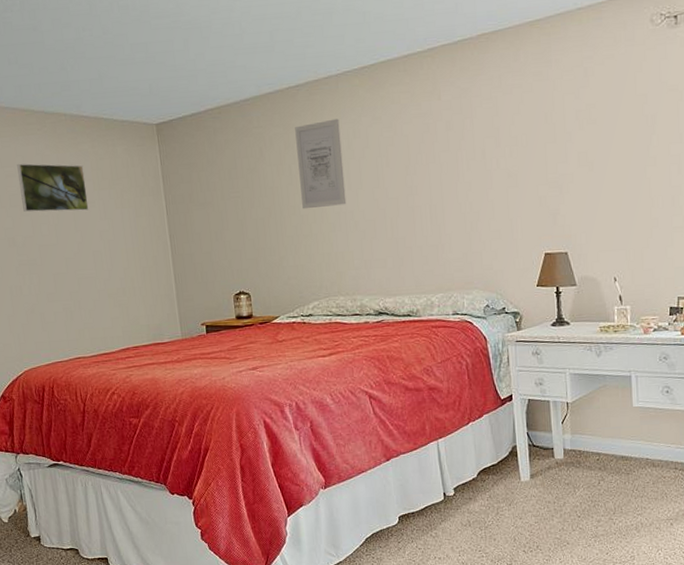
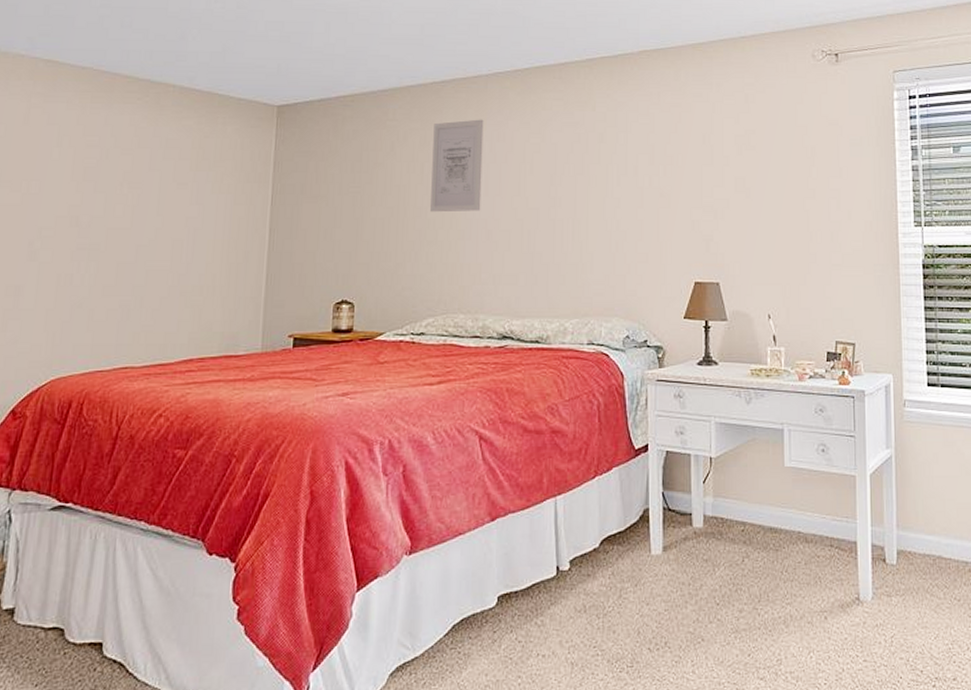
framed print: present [17,163,89,212] -> none [98,133,183,192]

